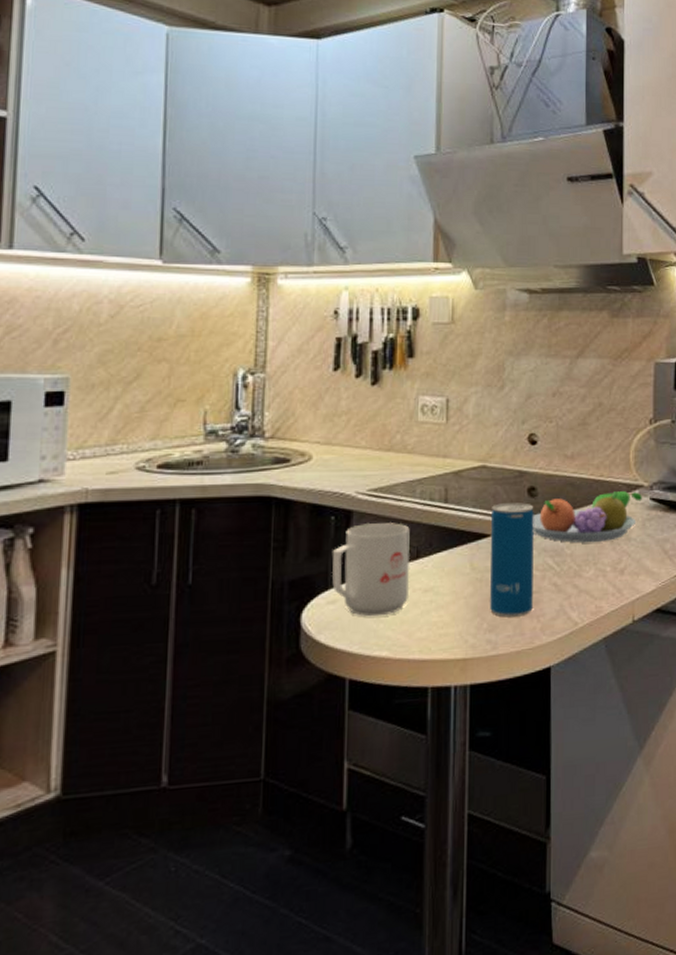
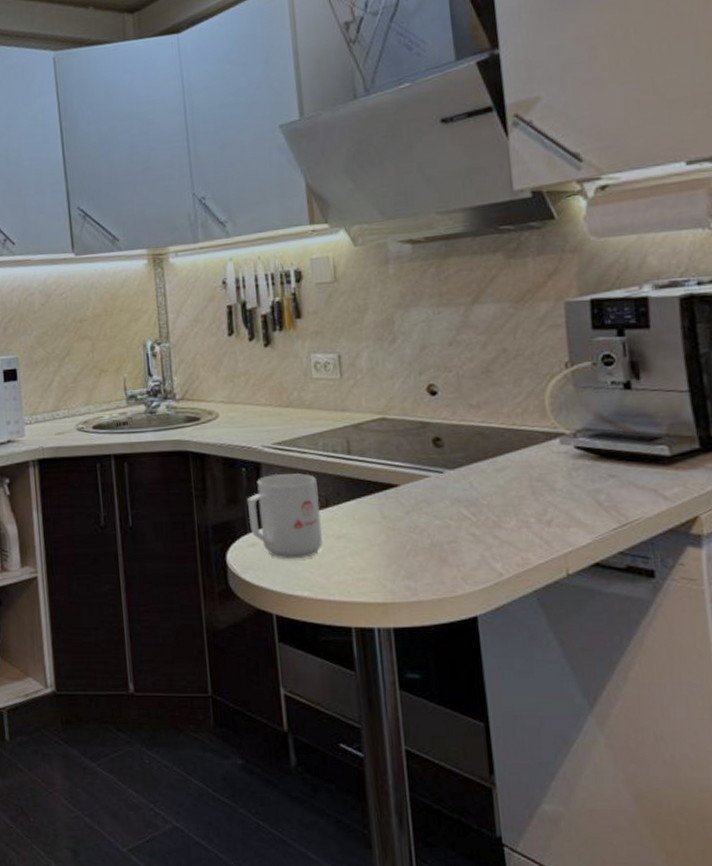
beverage can: present [490,503,534,618] -> none [396,453,451,565]
fruit bowl: present [533,491,642,543] -> none [441,440,565,494]

